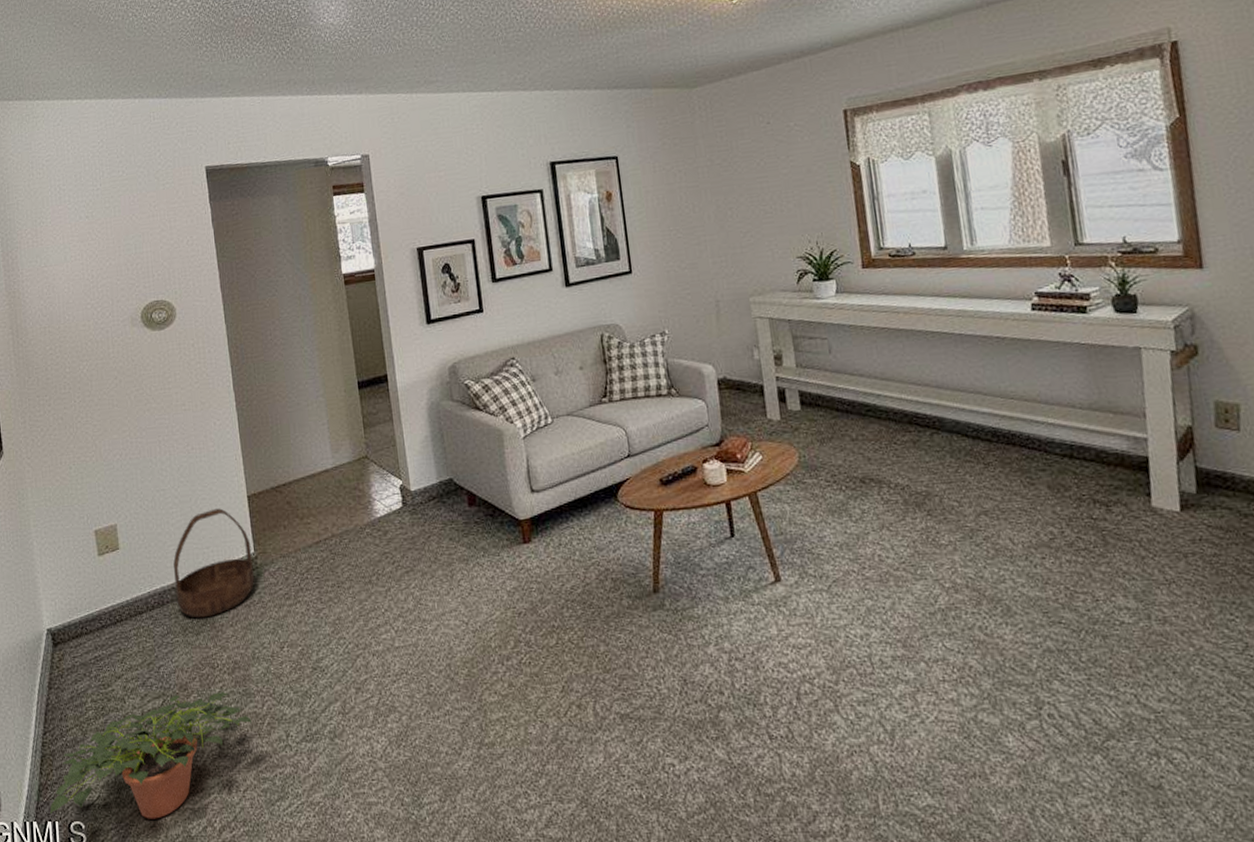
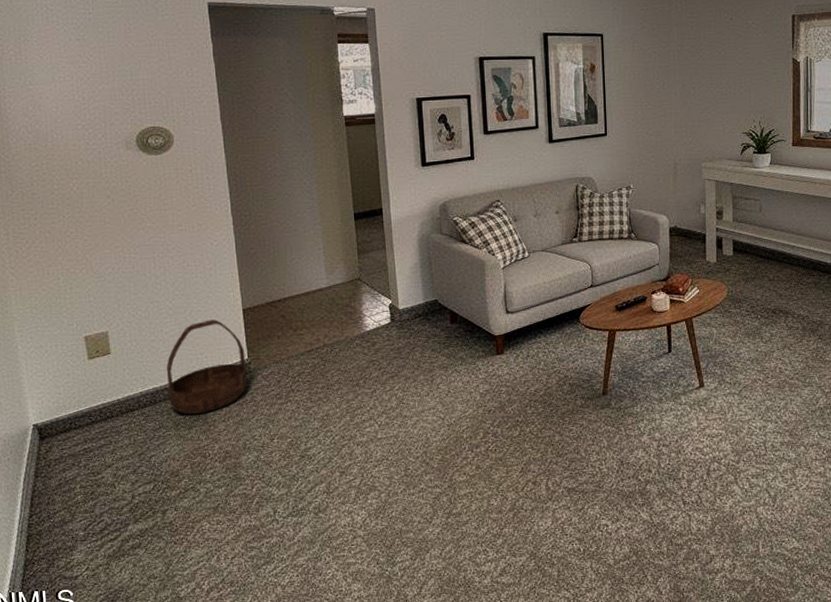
potted plant: present [50,691,252,819] -> none [37,476,241,586]

